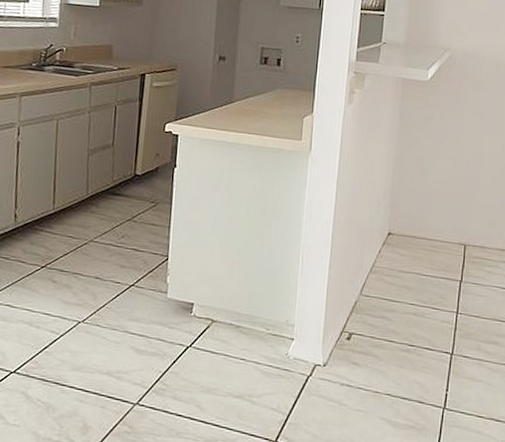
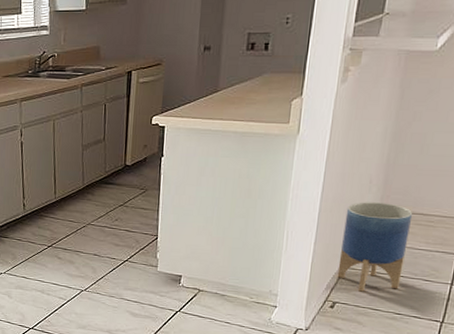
planter: none [352,224,418,321] -> present [337,202,413,292]

